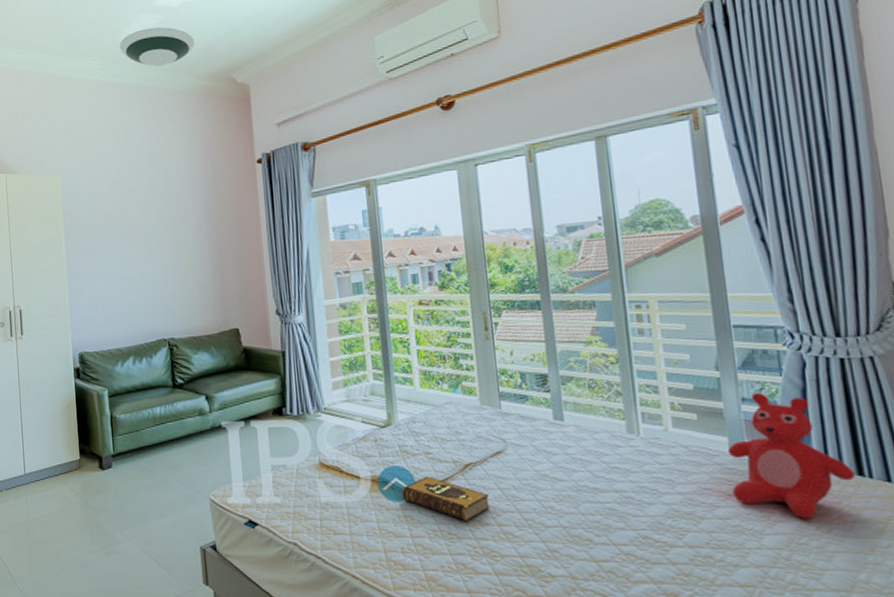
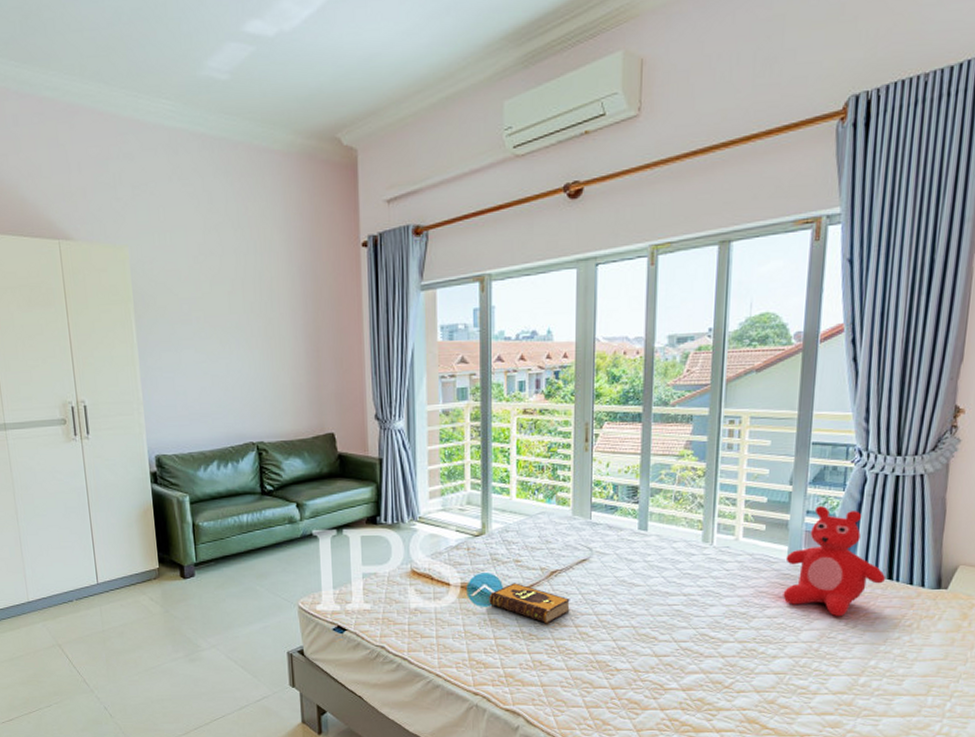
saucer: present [120,27,195,67] -> none [200,62,294,115]

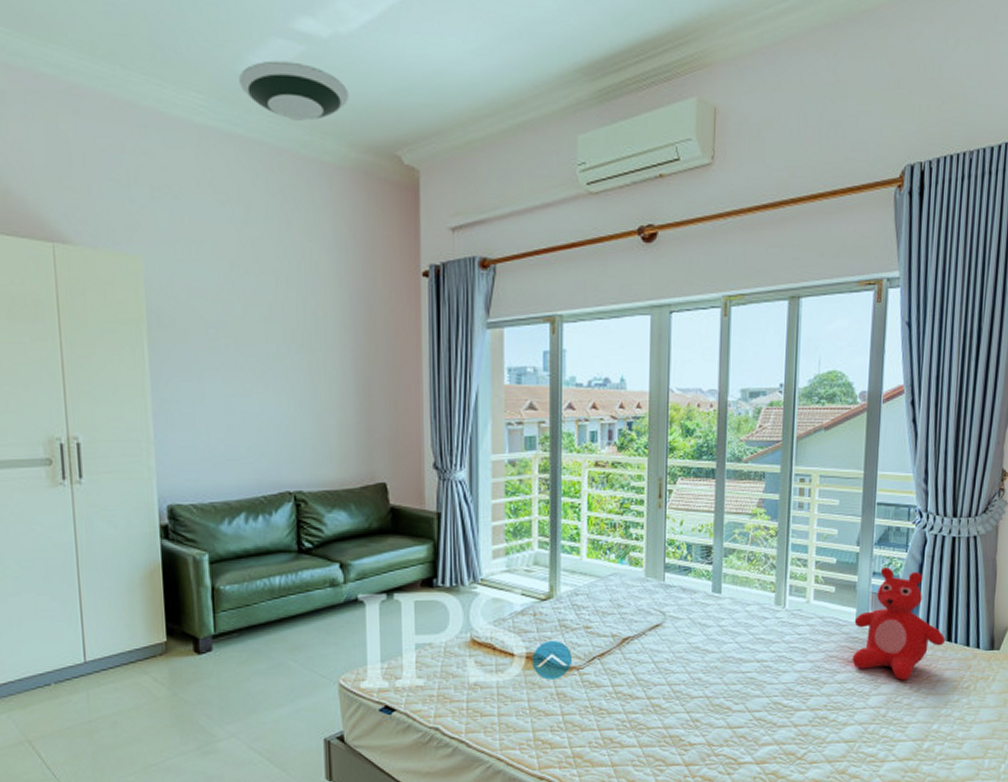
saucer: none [200,62,294,115] -> present [239,60,350,121]
hardback book: present [489,583,570,624] -> none [556,651,643,697]

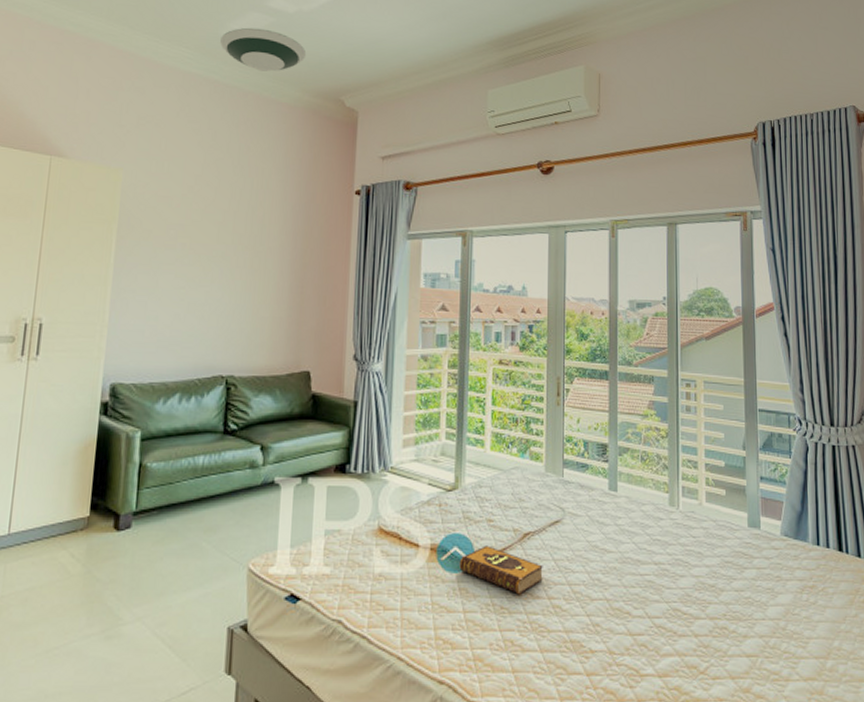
hardback book: none [556,651,643,697] -> present [459,545,543,595]
teddy bear: present [852,567,946,681] -> none [746,473,837,591]

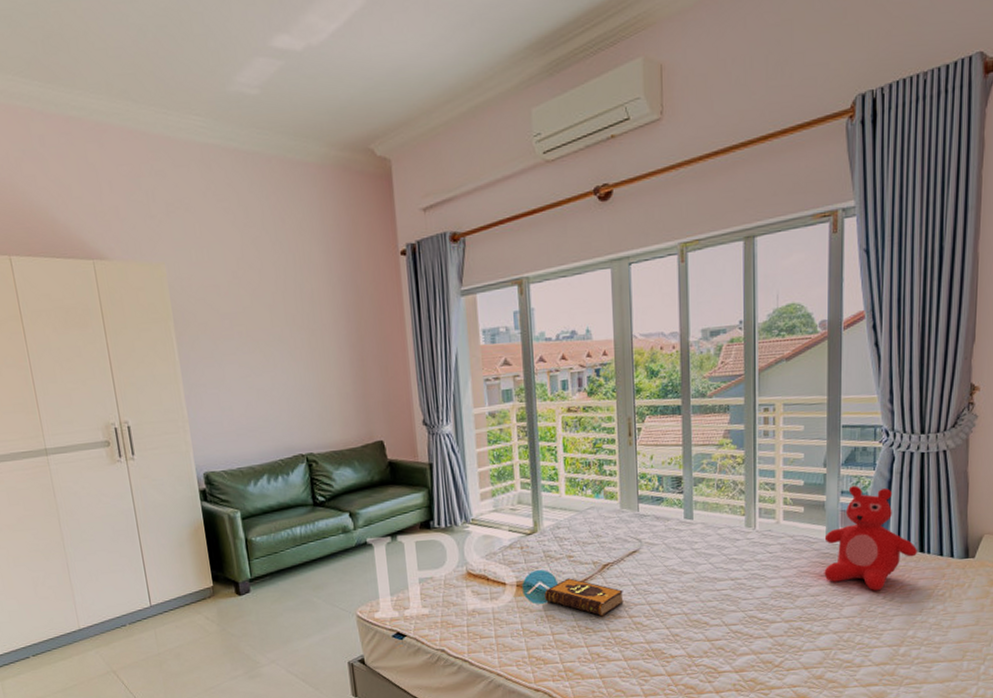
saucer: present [220,27,307,72] -> none [230,76,325,129]
teddy bear: none [746,473,837,591] -> present [824,486,918,591]

